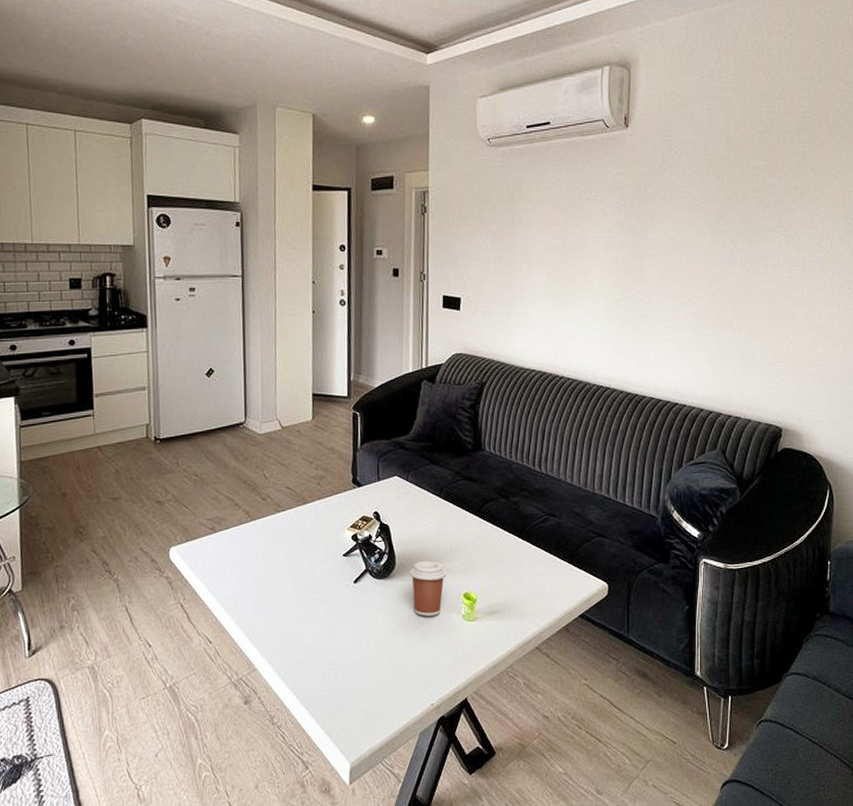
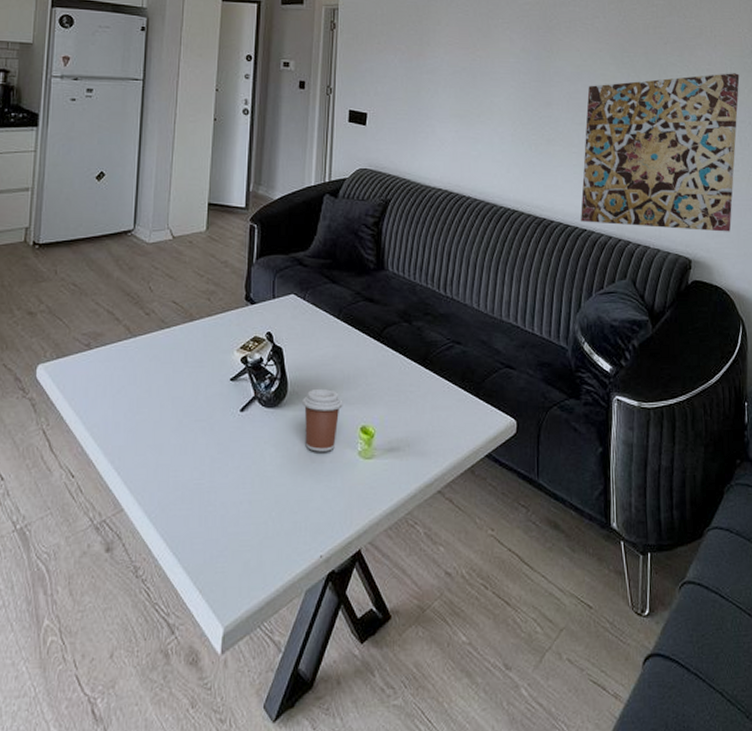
wall art: none [673,235,841,400] -> present [581,73,740,232]

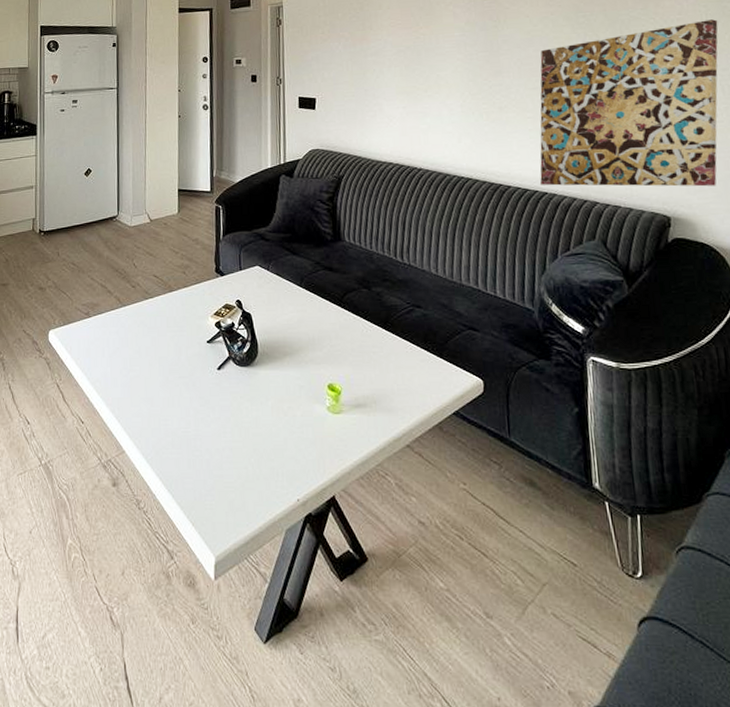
coffee cup: present [303,388,343,452] -> none [272,349,310,406]

